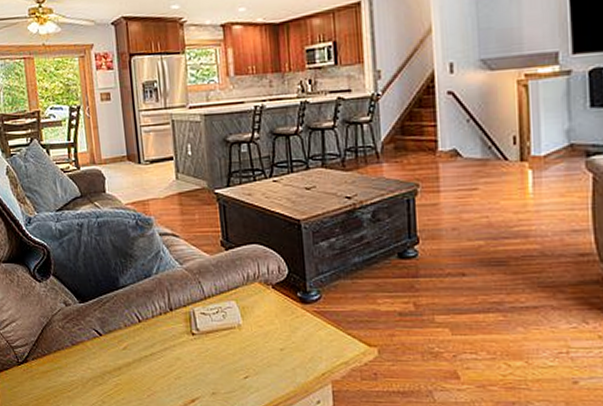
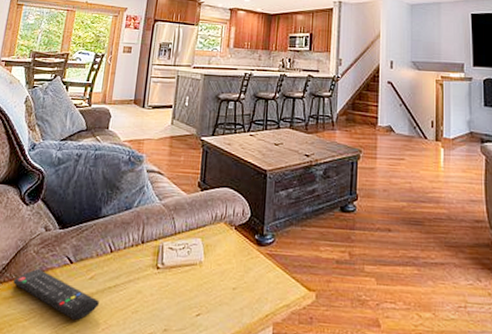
remote control: none [47,342,139,388] -> present [13,268,99,320]

